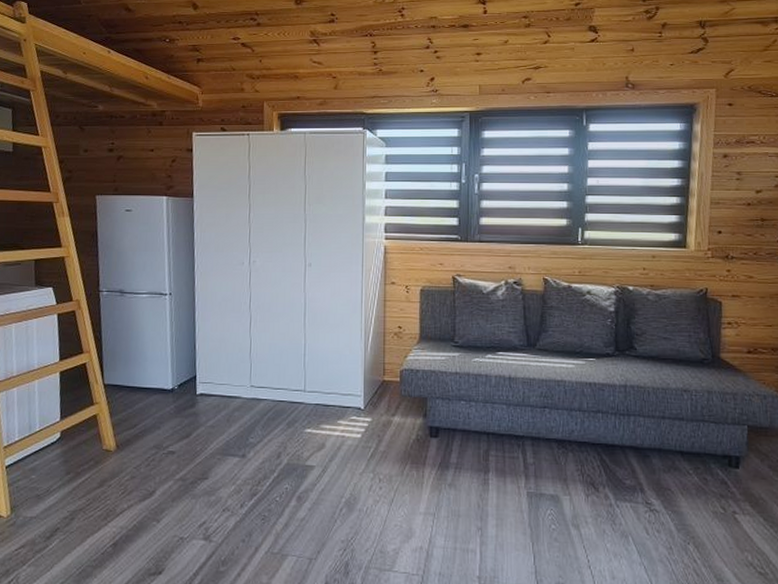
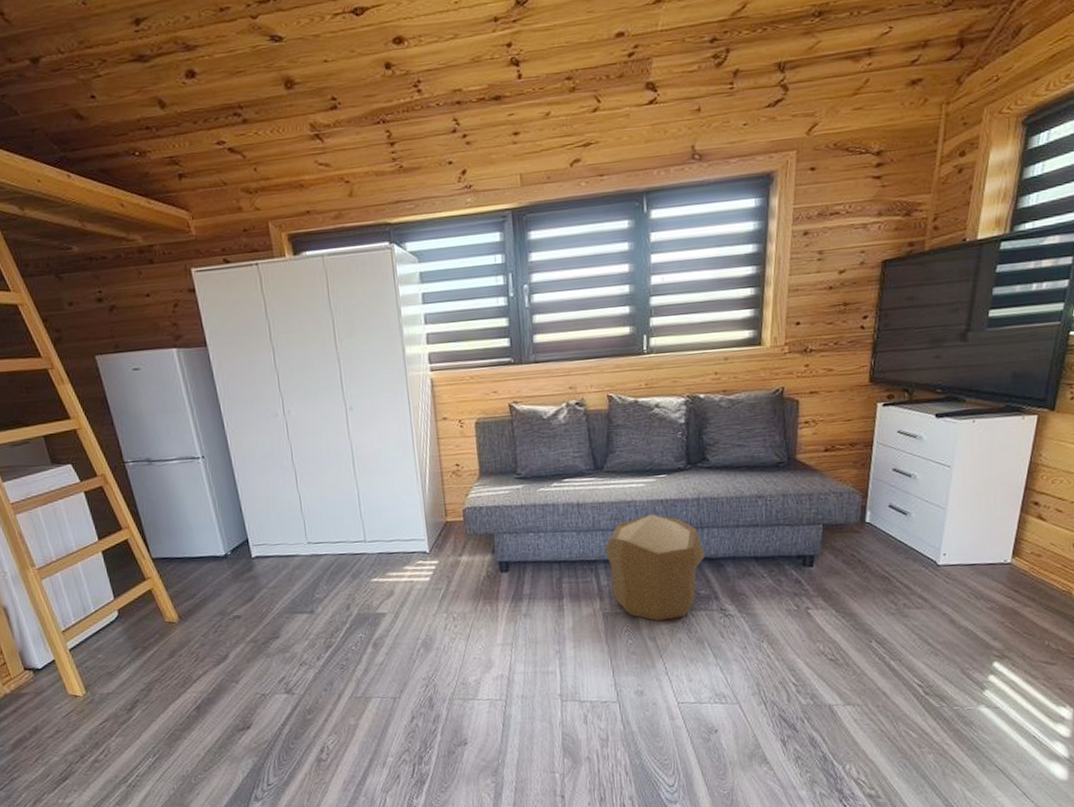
pouf: none [533,396,632,508] -> present [605,514,706,622]

